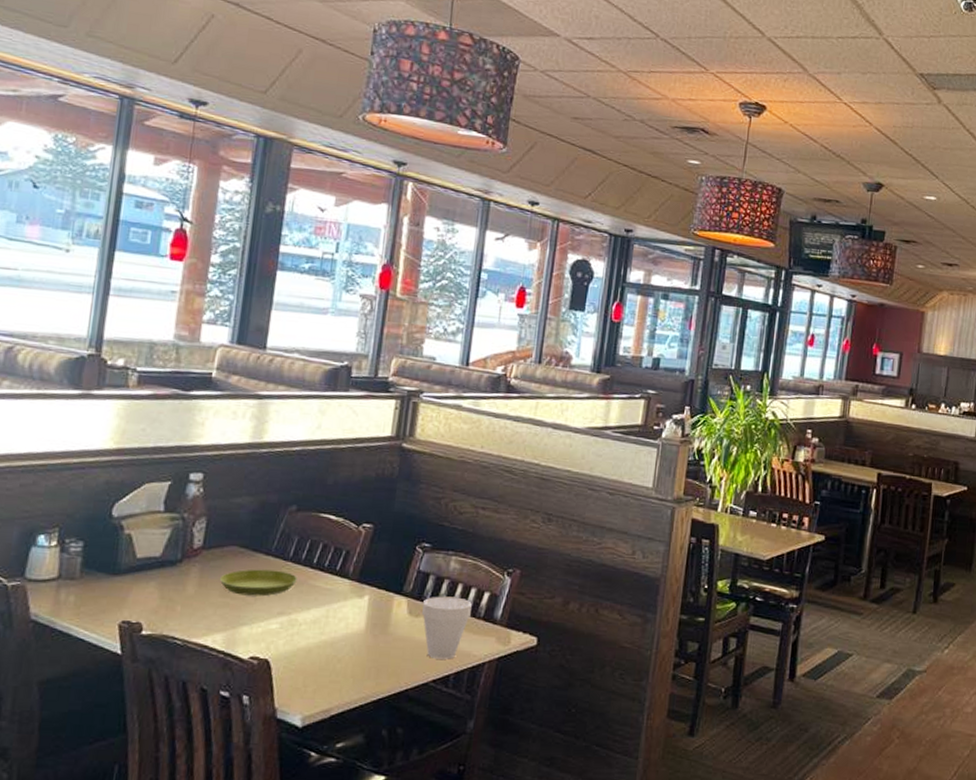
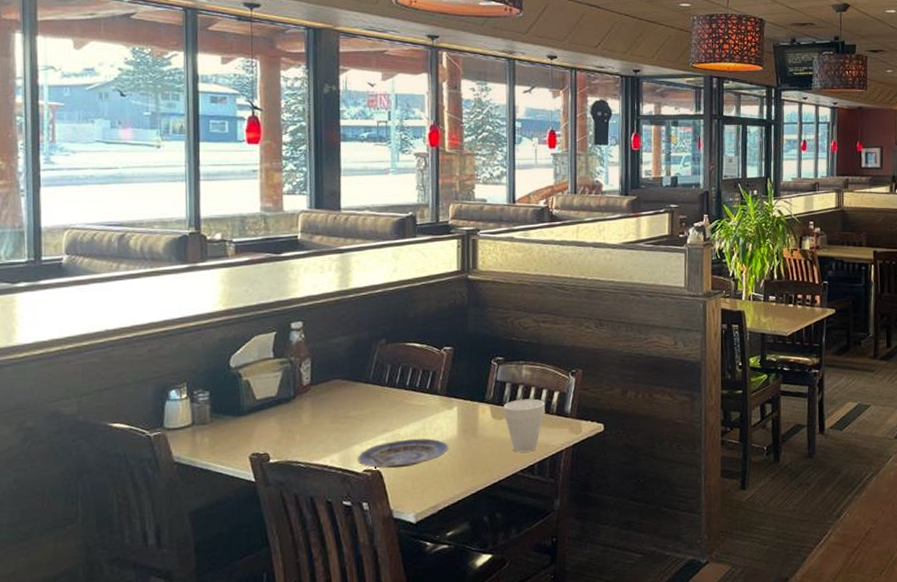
saucer: present [219,569,298,597] -> none [328,395,395,420]
plate: none [243,626,353,660] -> present [357,438,449,468]

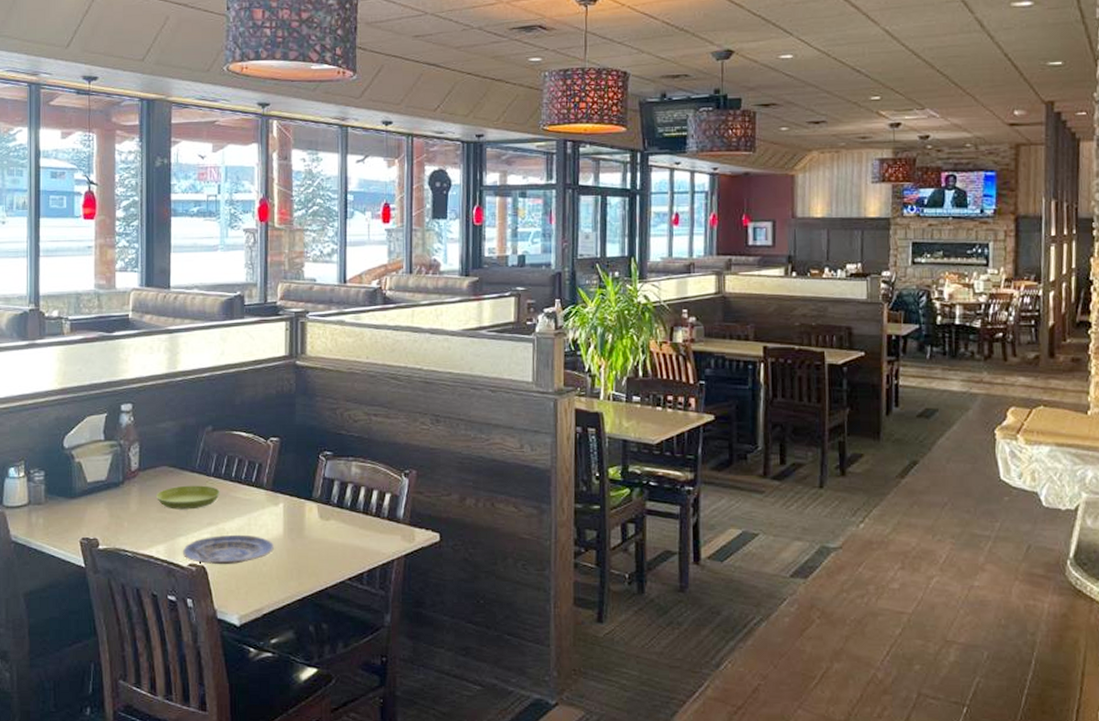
saucer: none [328,395,395,420] -> present [155,485,220,510]
cup: present [504,398,545,452] -> none [332,499,376,558]

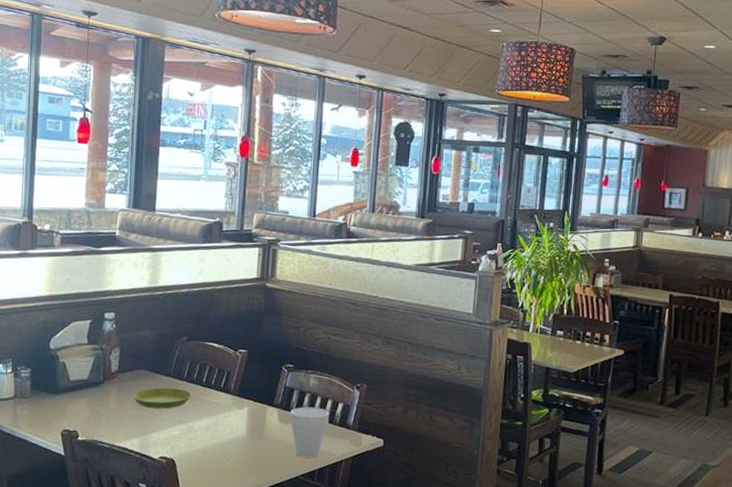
plate: present [182,534,274,565] -> none [154,432,237,459]
cup: none [332,499,376,558] -> present [290,407,329,458]

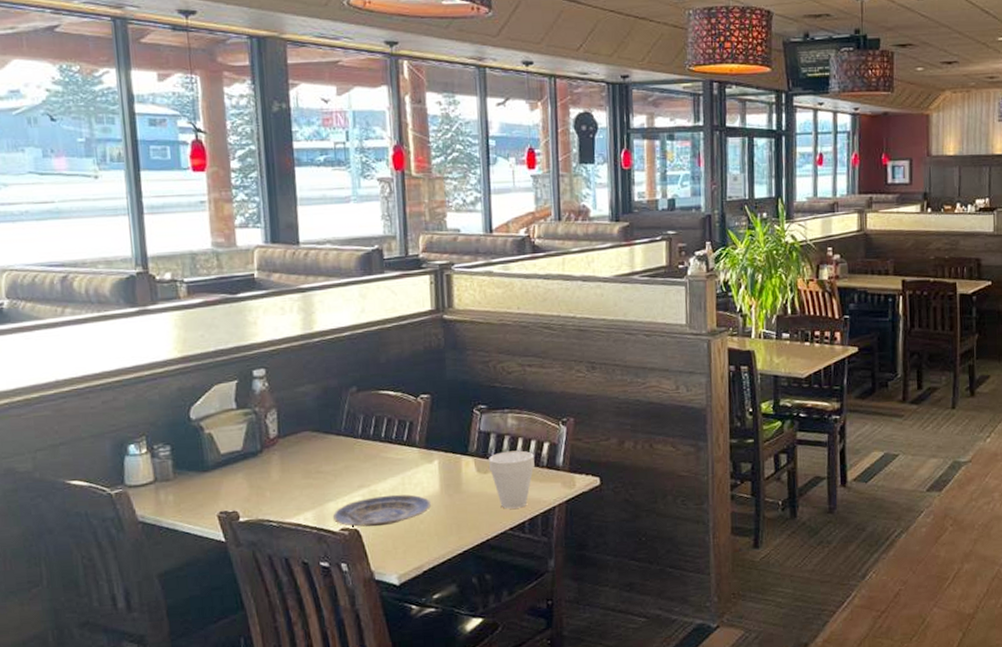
saucer: present [132,387,191,409] -> none [299,448,370,475]
plate: none [154,432,237,459] -> present [332,494,431,527]

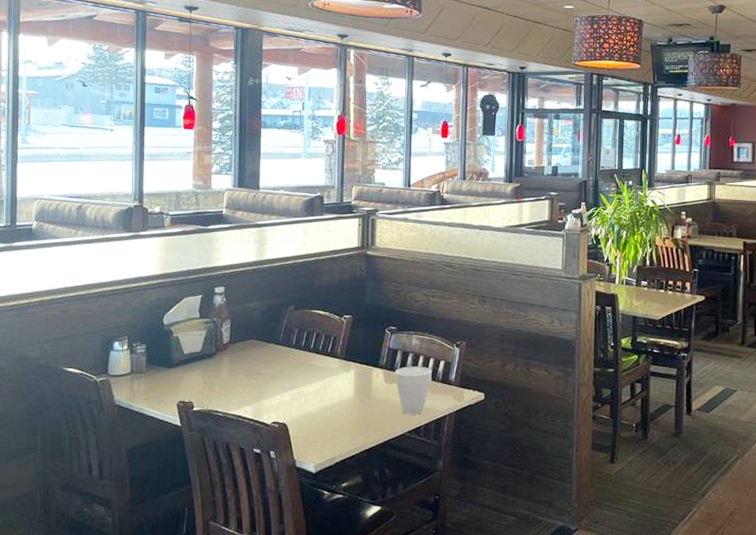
plate: present [332,494,431,527] -> none [266,396,346,422]

